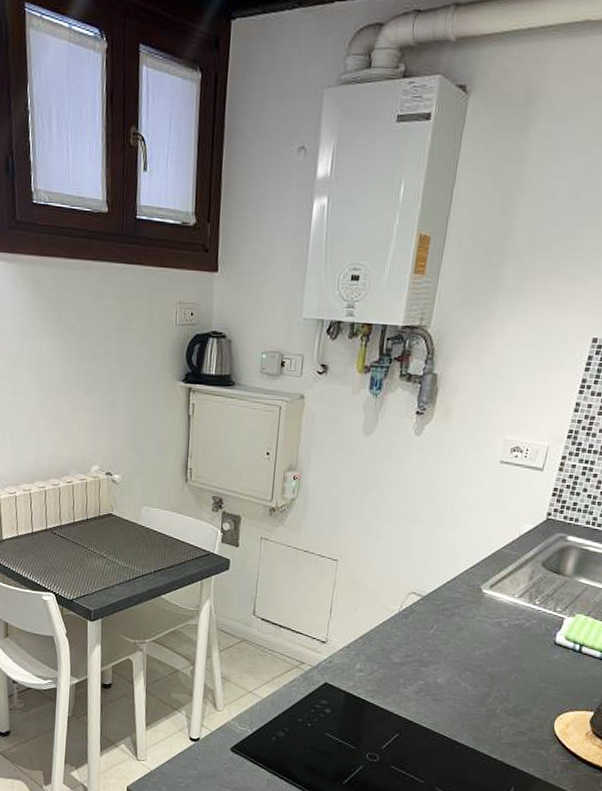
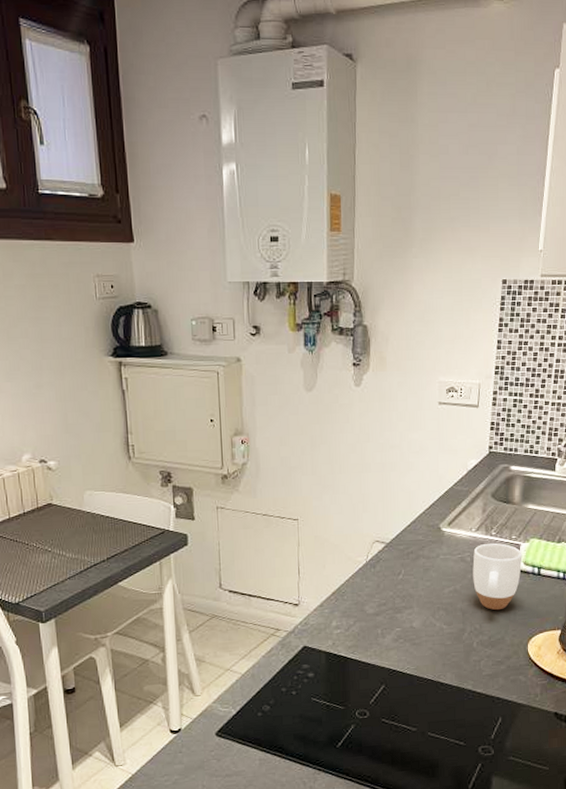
mug: none [507,611,565,681] -> present [473,543,523,611]

